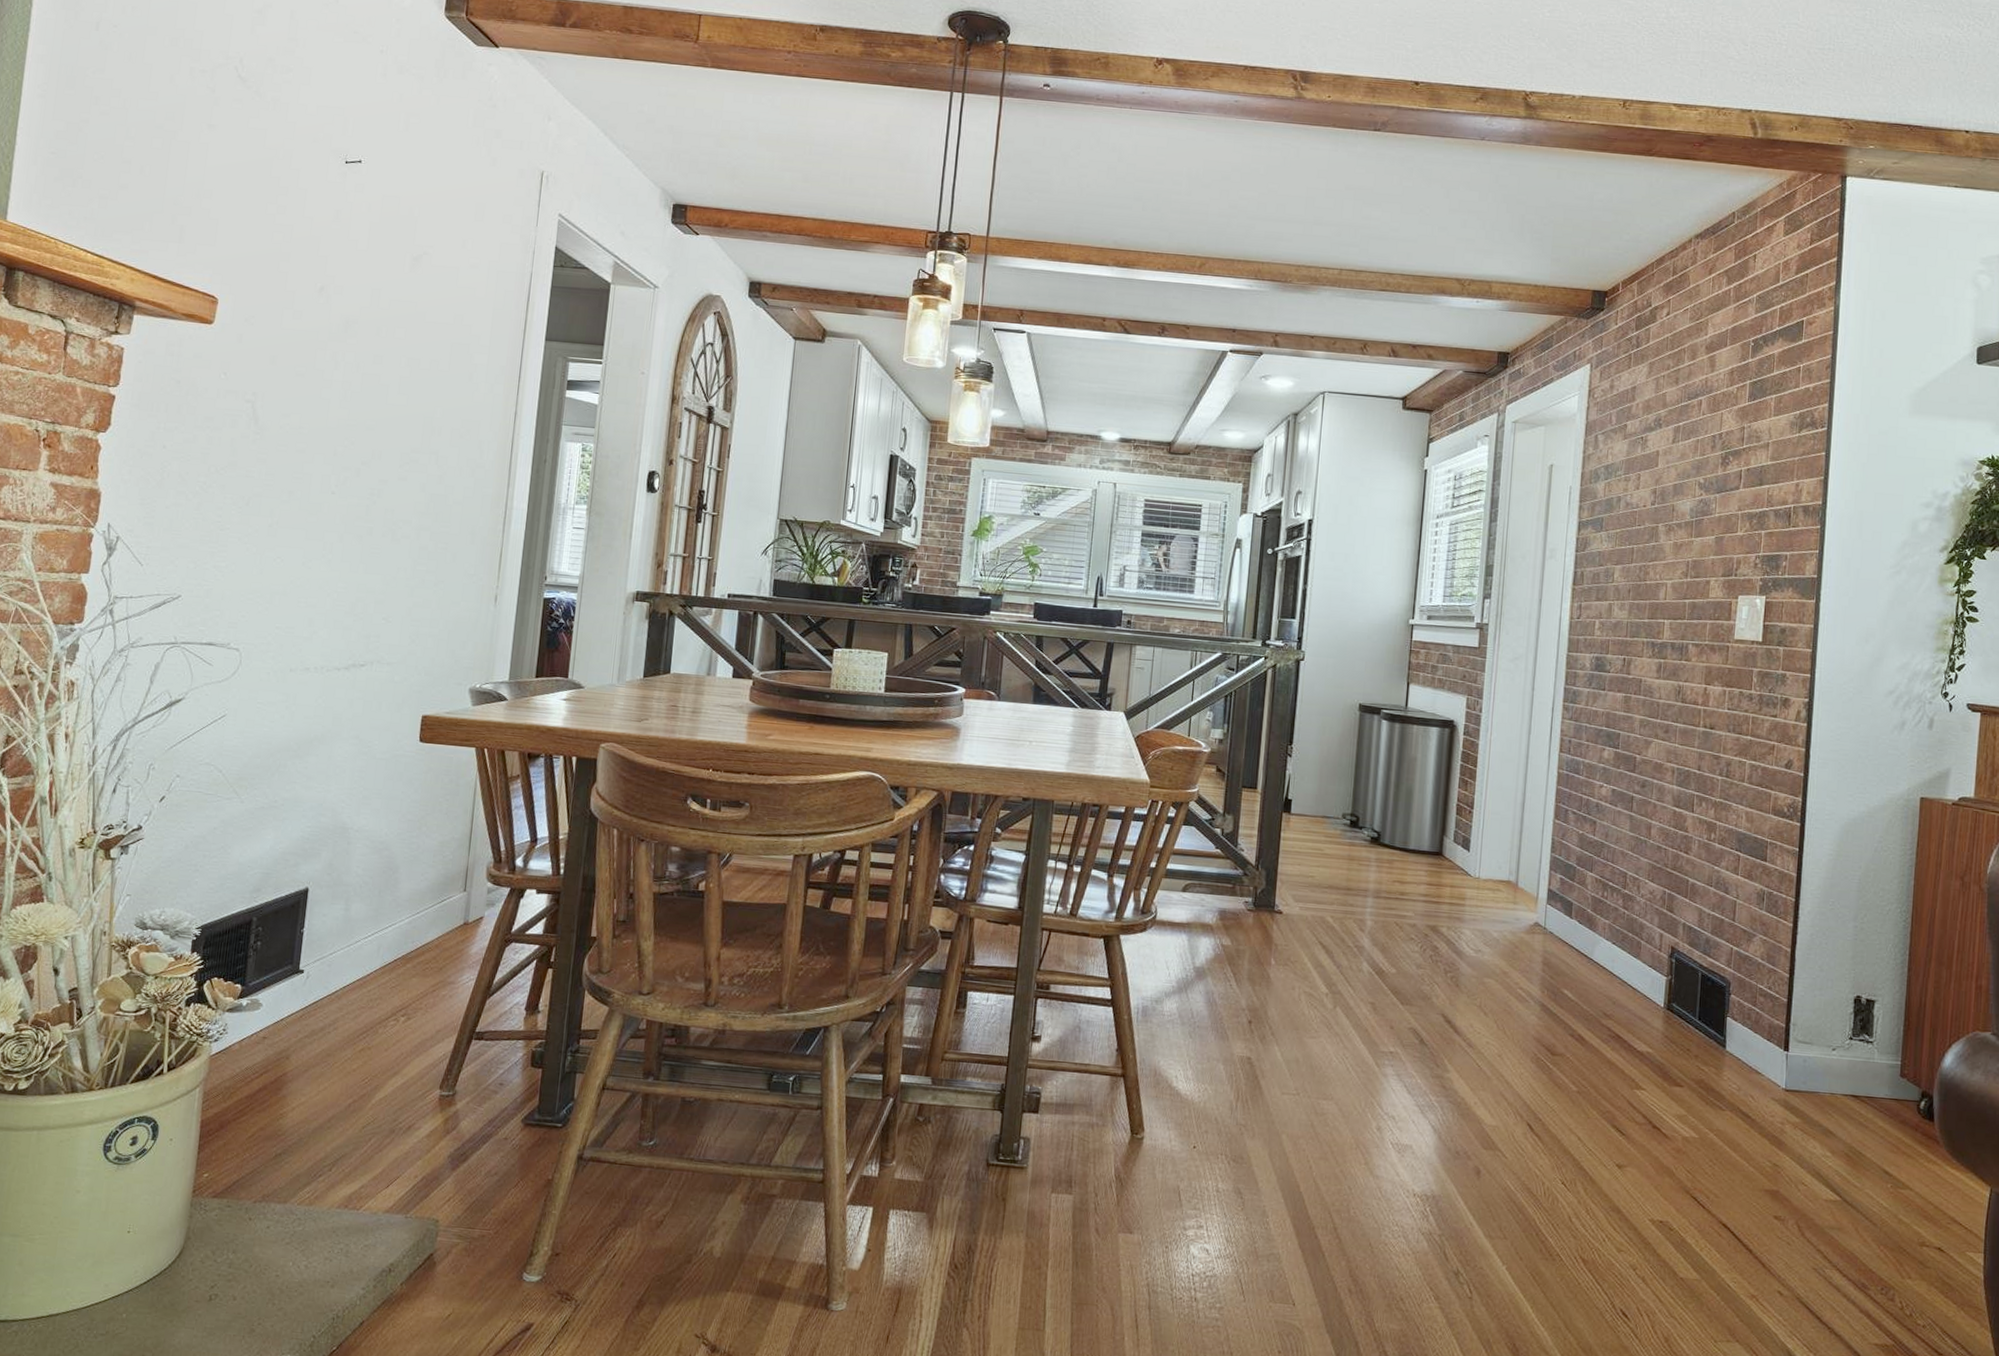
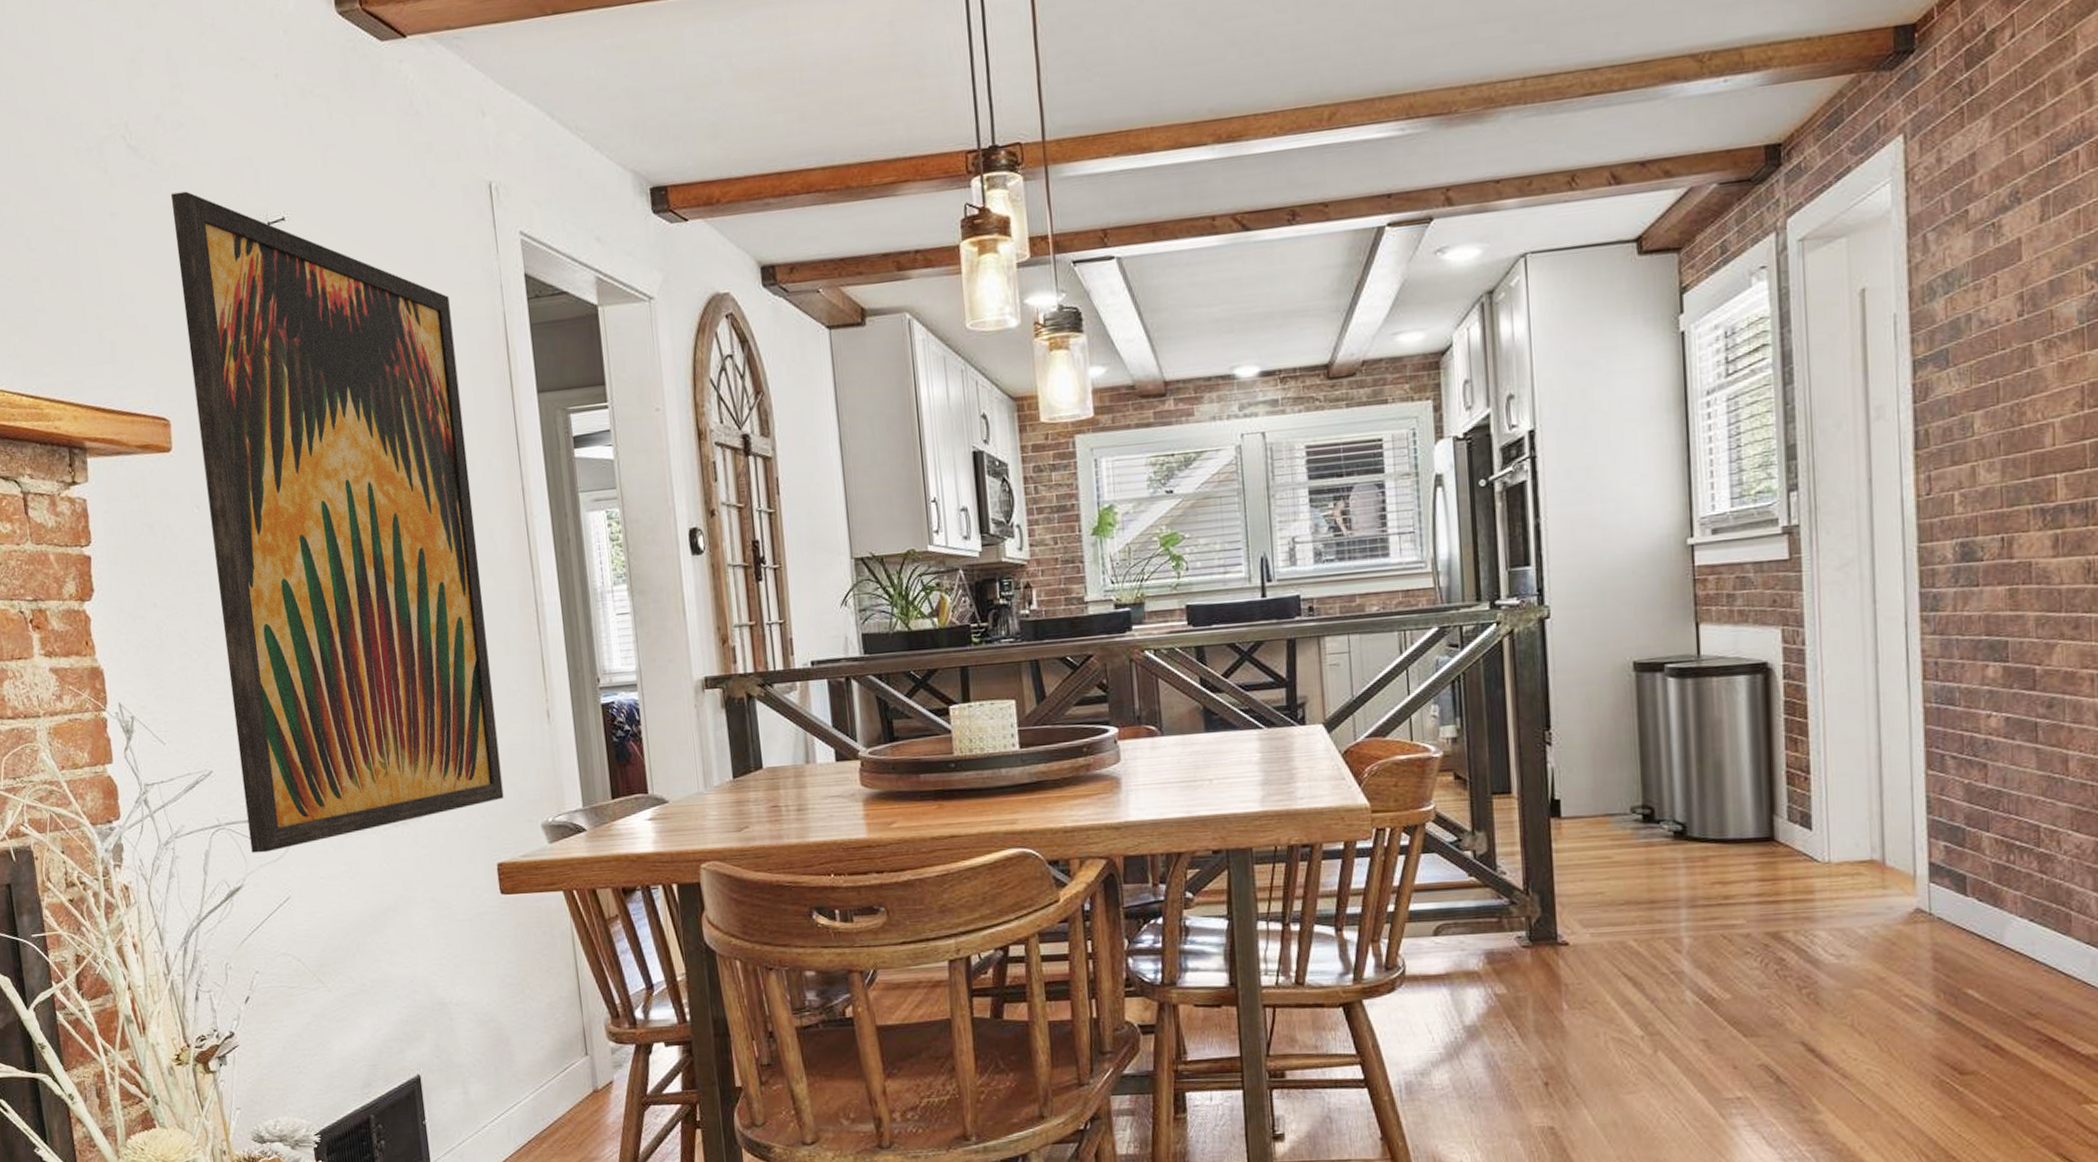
wall art: none [200,121,487,674] -> present [170,191,504,853]

